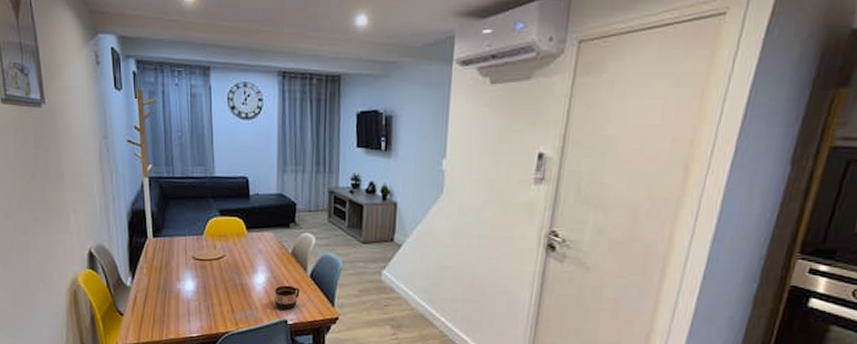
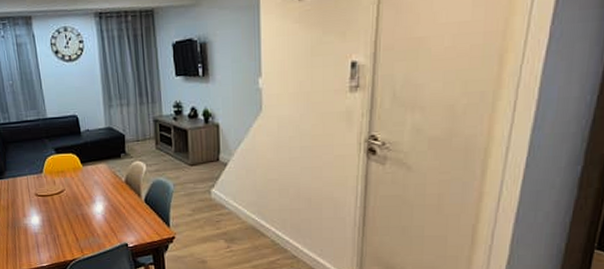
cup: present [275,285,300,310] -> none [113,211,137,234]

